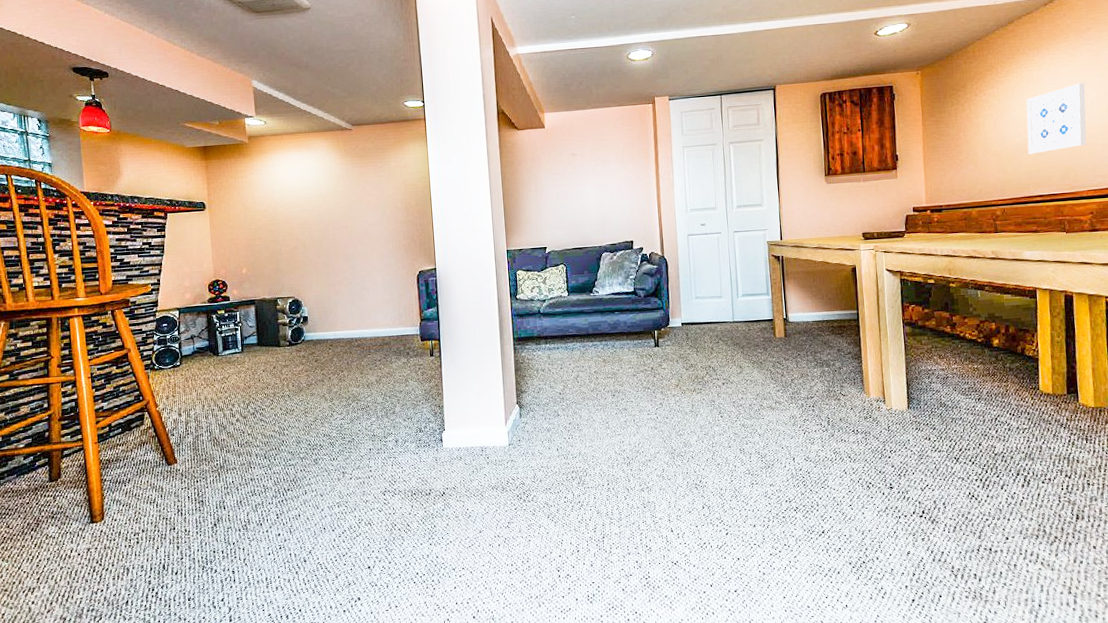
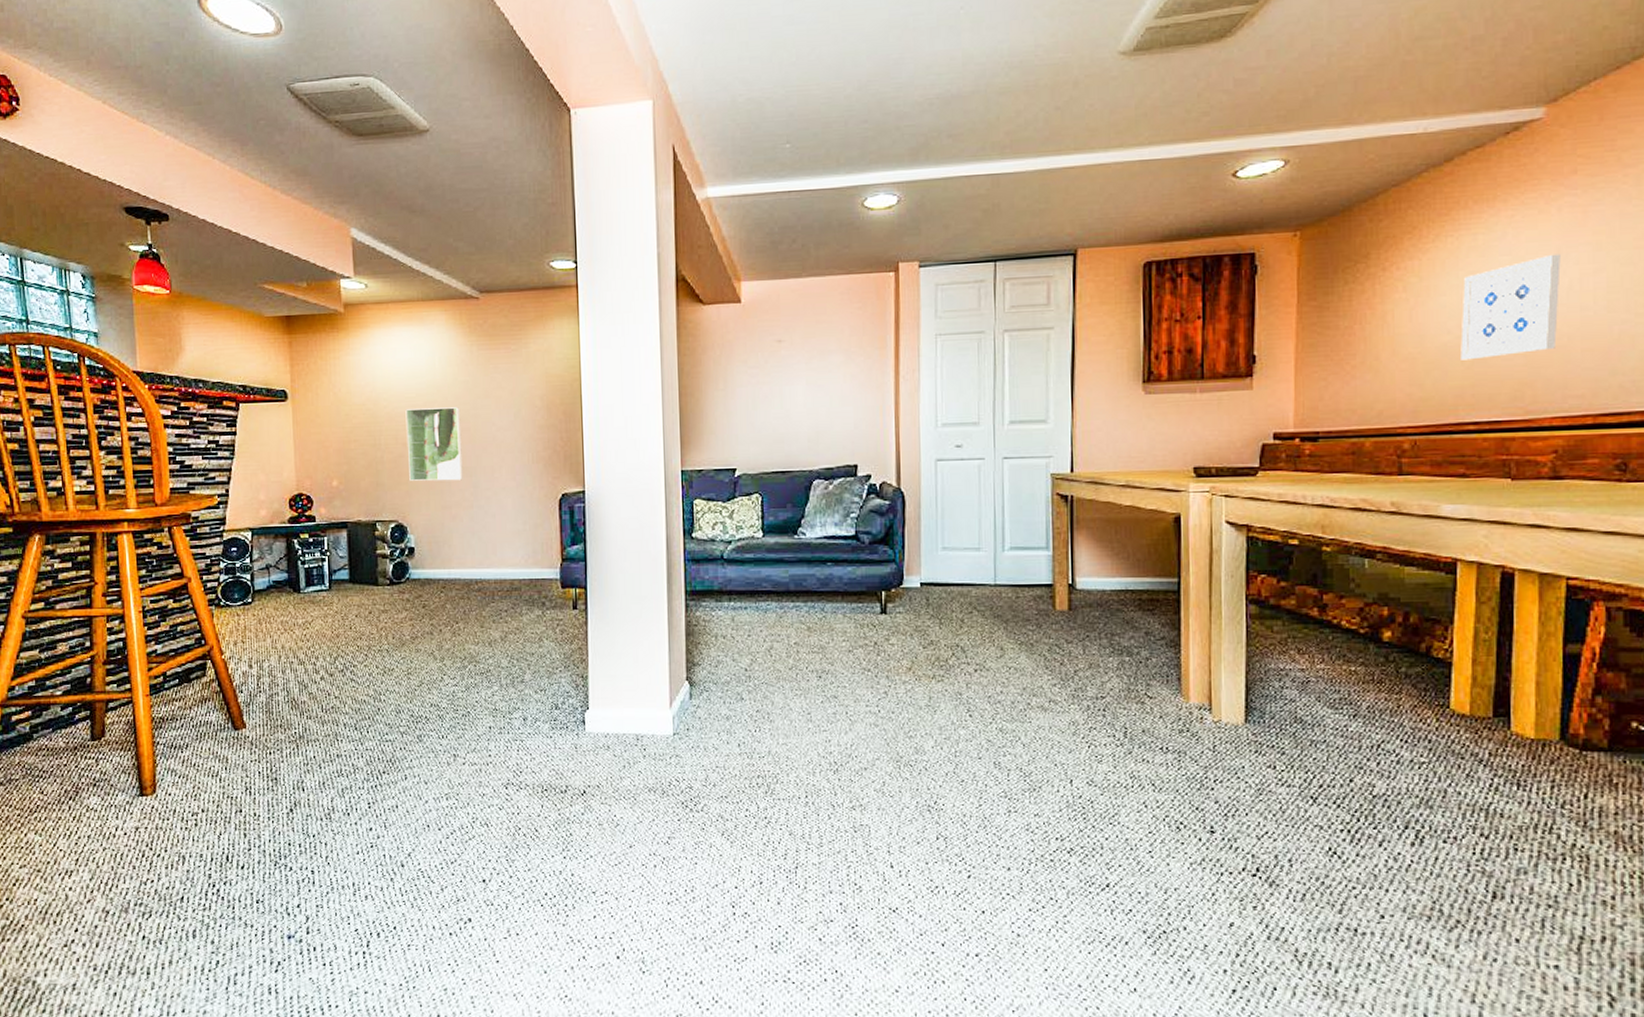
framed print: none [298,210,344,267] -> present [405,407,463,481]

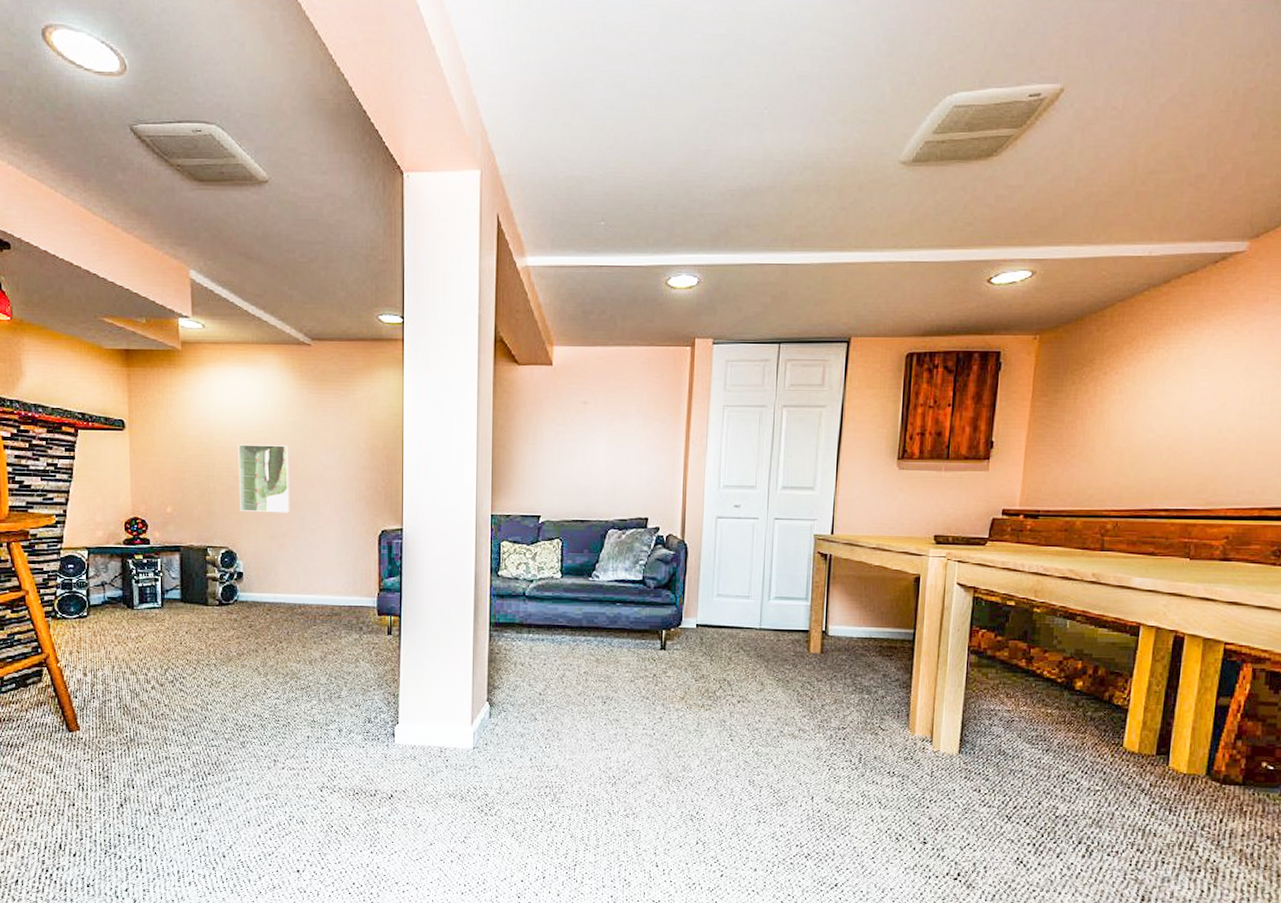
wall art: present [1460,254,1561,360] -> none [1160,370,1248,456]

